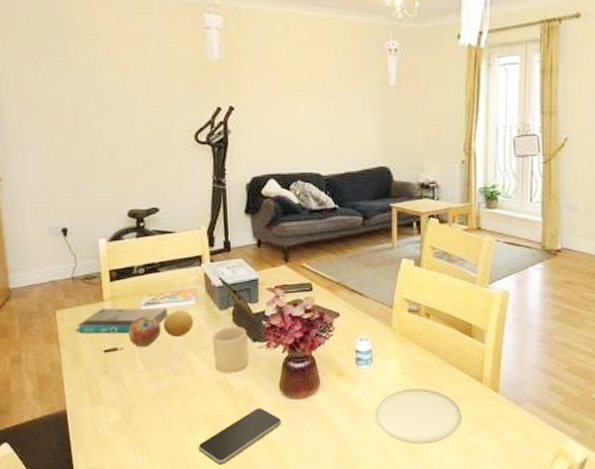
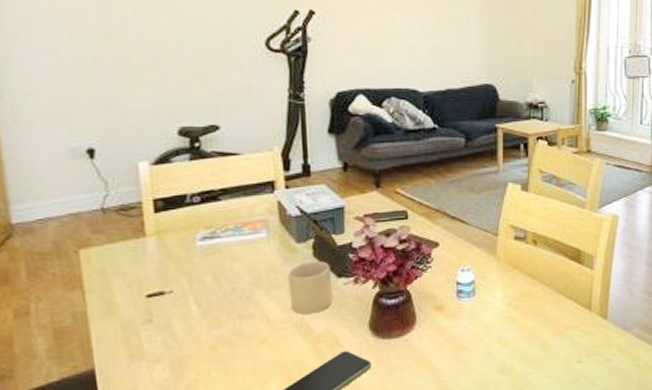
book: present [75,308,168,334] -> none [106,242,231,277]
fruit: present [128,316,161,348] -> none [178,252,222,290]
fruit: present [163,310,193,336] -> none [225,244,264,275]
plate: present [375,388,462,444] -> none [478,318,570,378]

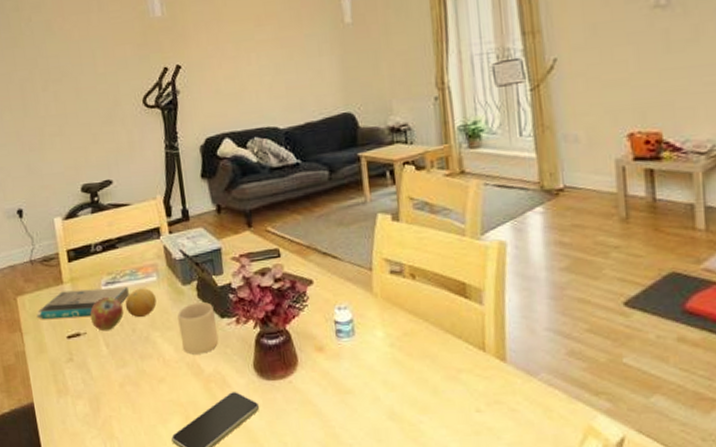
book: none [106,242,231,277] -> present [36,286,129,320]
fruit: none [178,252,222,290] -> present [90,296,124,332]
fruit: none [225,244,264,275] -> present [125,288,157,317]

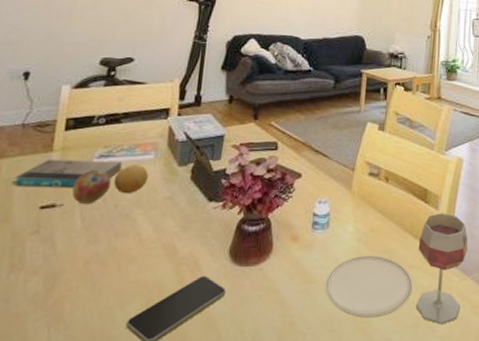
mug: present [177,302,219,355] -> none [162,184,204,236]
plate: none [363,360,466,427] -> present [325,255,413,318]
wineglass: none [464,308,529,431] -> present [415,213,468,324]

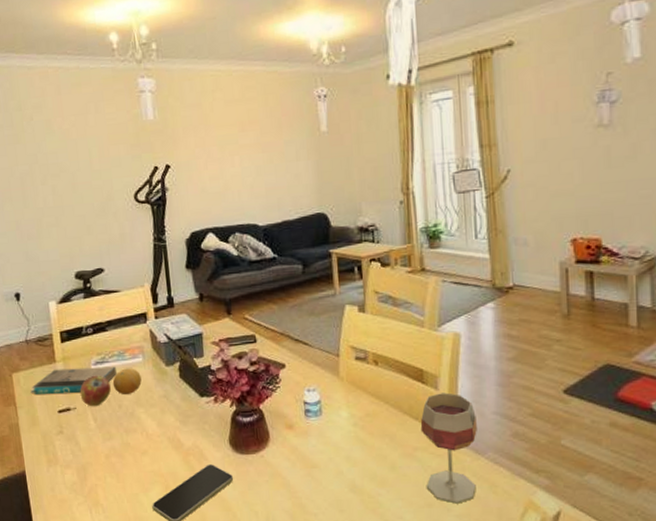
plate: present [325,255,413,318] -> none [328,439,421,499]

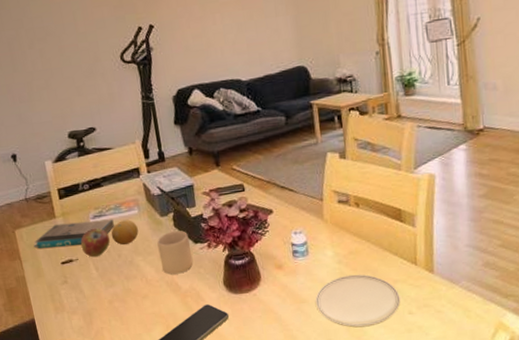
mug: none [160,382,198,430] -> present [157,231,194,275]
plate: none [328,439,421,499] -> present [315,274,401,328]
wineglass: present [420,392,477,504] -> none [399,229,452,329]

